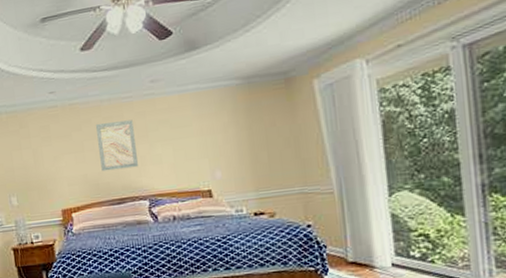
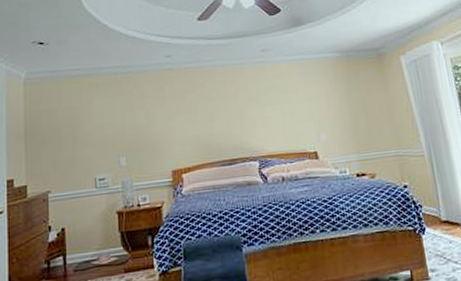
wall art: present [96,119,138,172] -> none [210,84,249,133]

